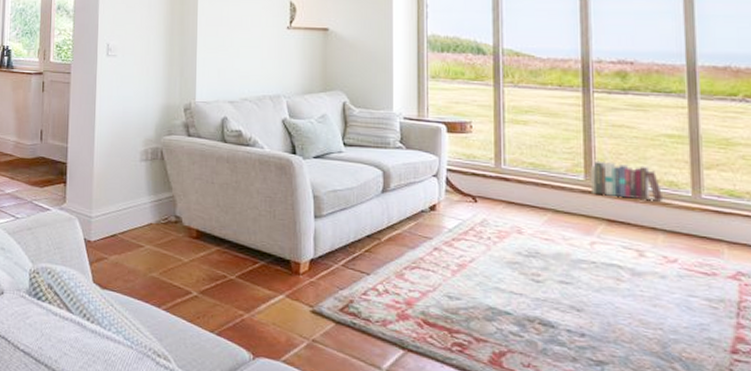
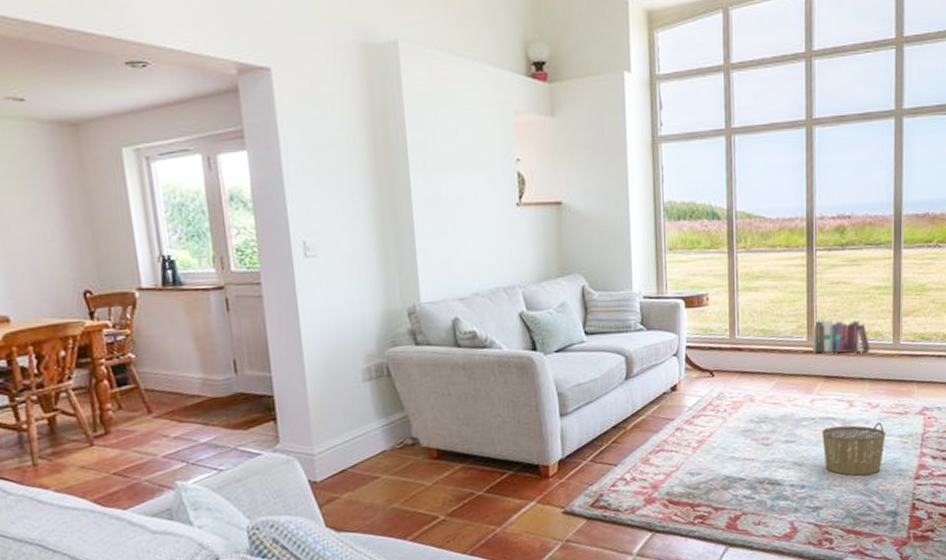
basket: none [605,275,689,338] -> present [822,422,886,476]

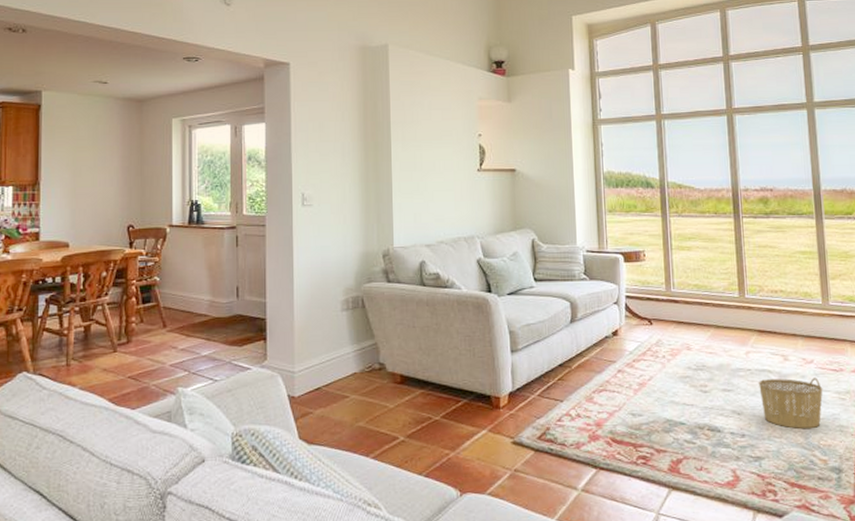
books: present [812,319,871,354] -> none [743,278,801,311]

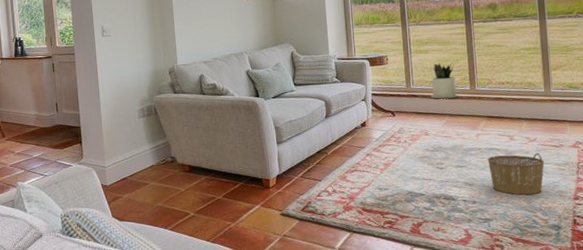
planter: none [693,263,726,308] -> present [430,63,459,100]

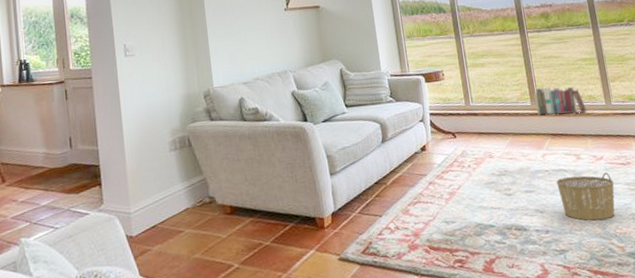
planter: present [430,63,459,100] -> none [490,77,521,117]
books: none [474,73,525,99] -> present [534,86,587,116]

